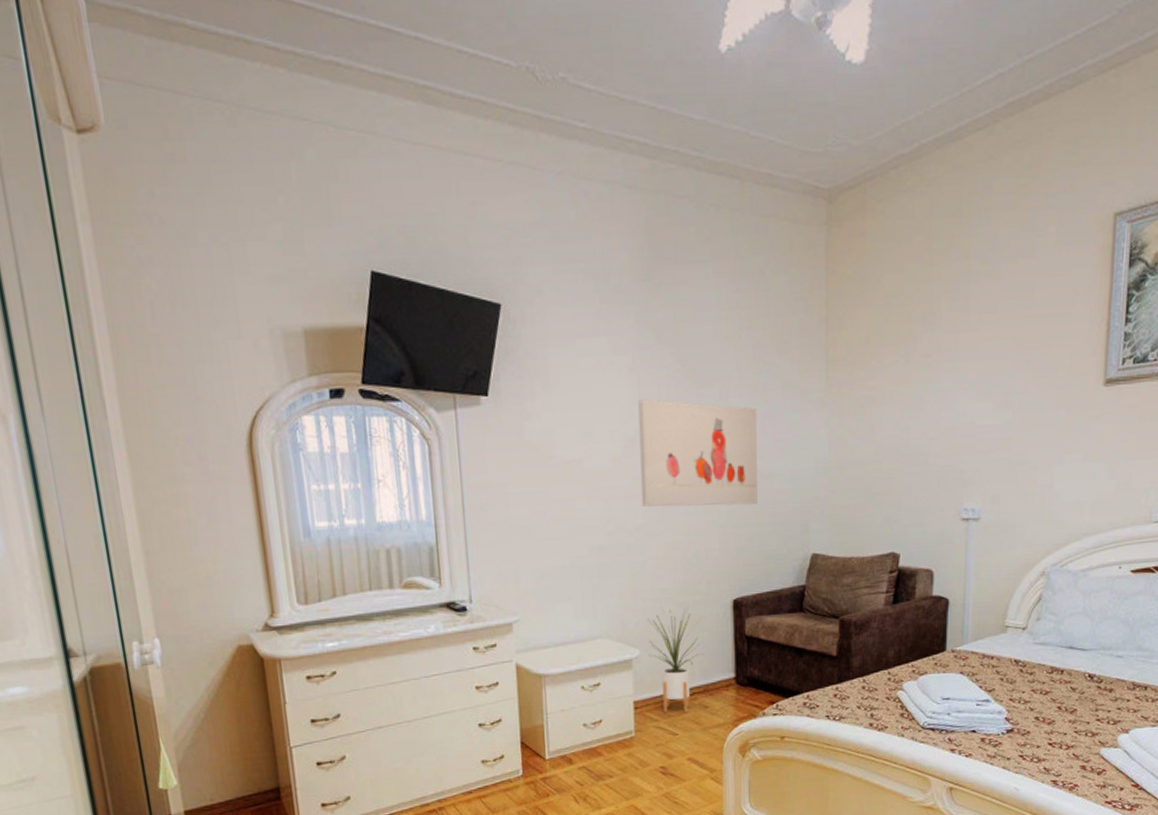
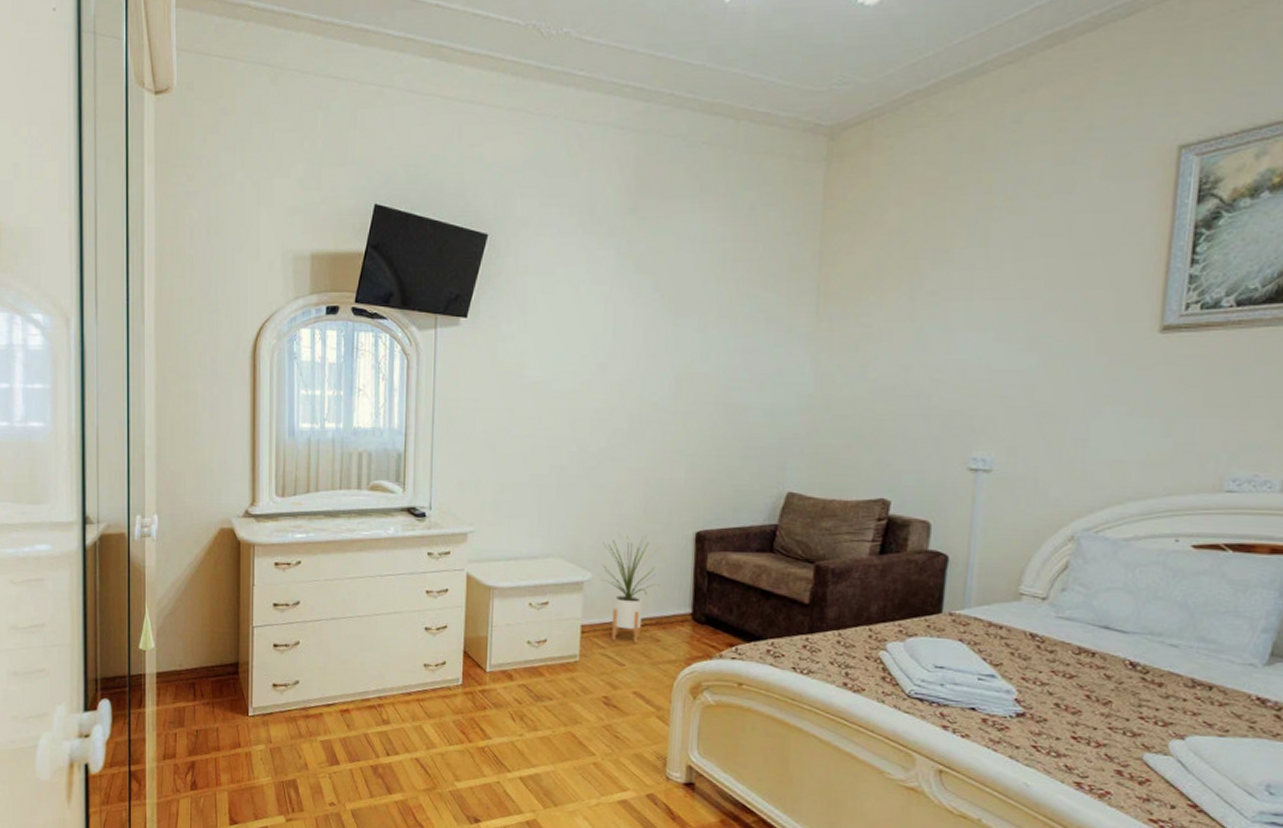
wall art: present [638,399,758,507] -> none [606,327,737,436]

